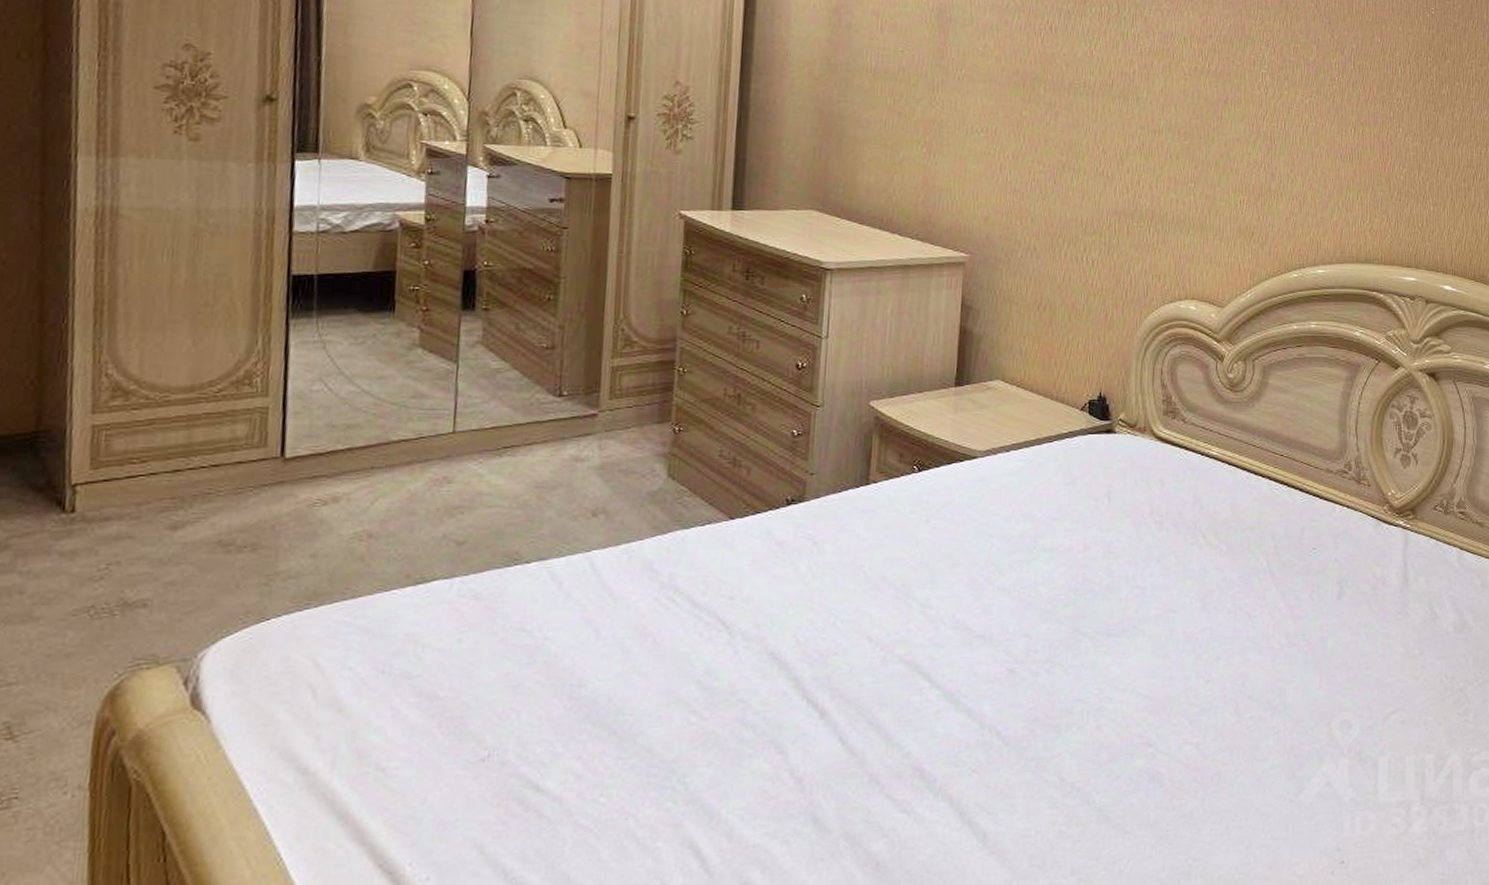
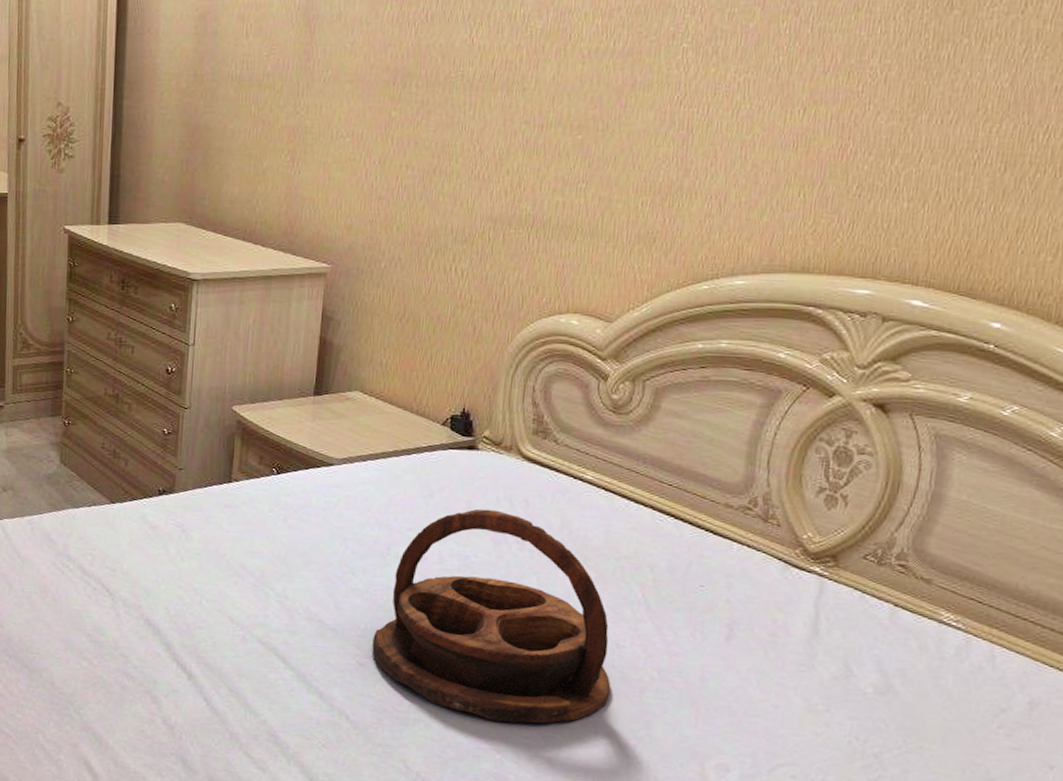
serving tray: none [1021,492,1247,712] -> present [372,508,611,724]

